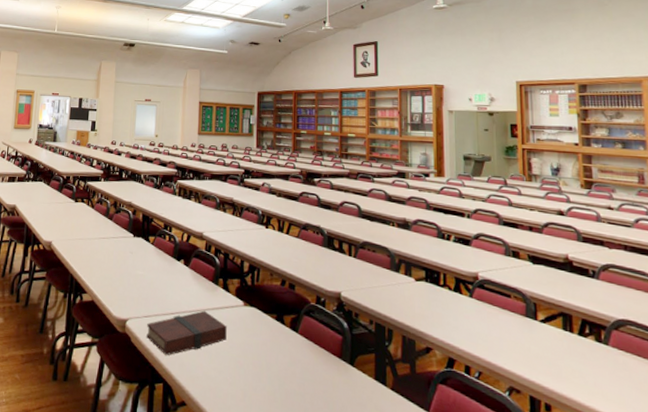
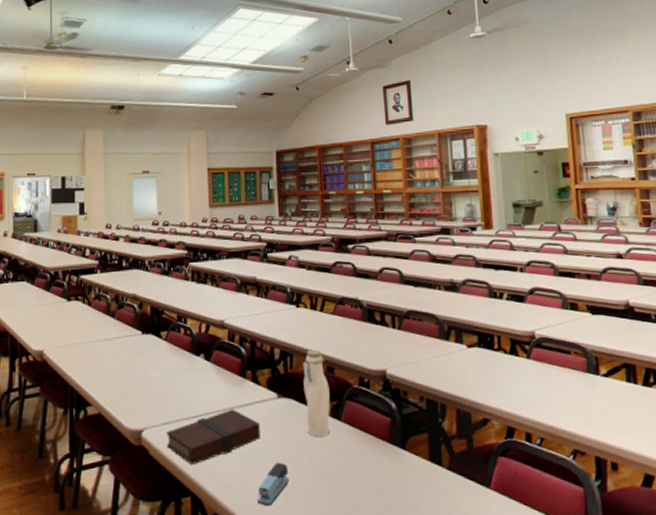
stapler: none [220,363,249,402] -> present [257,462,289,507]
water bottle: none [267,266,290,346] -> present [303,349,330,437]

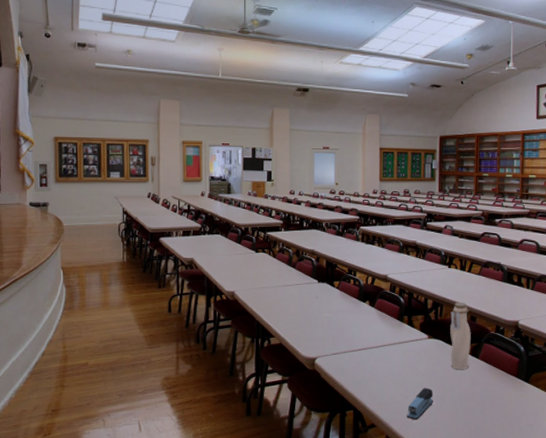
book: present [167,409,260,464] -> none [336,345,412,386]

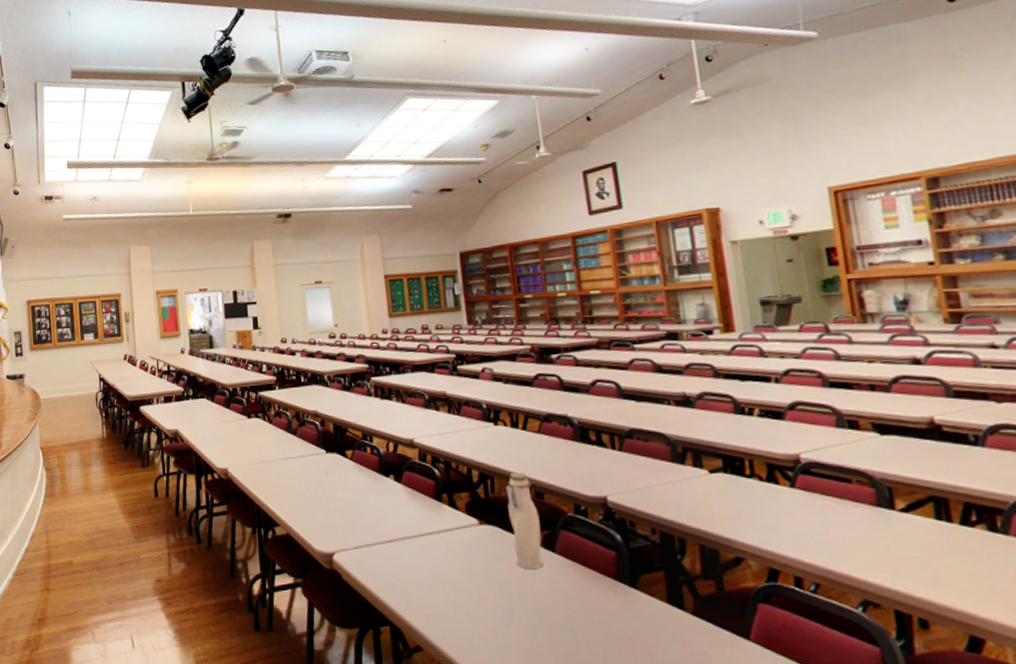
stapler: present [407,388,434,421] -> none [463,595,499,643]

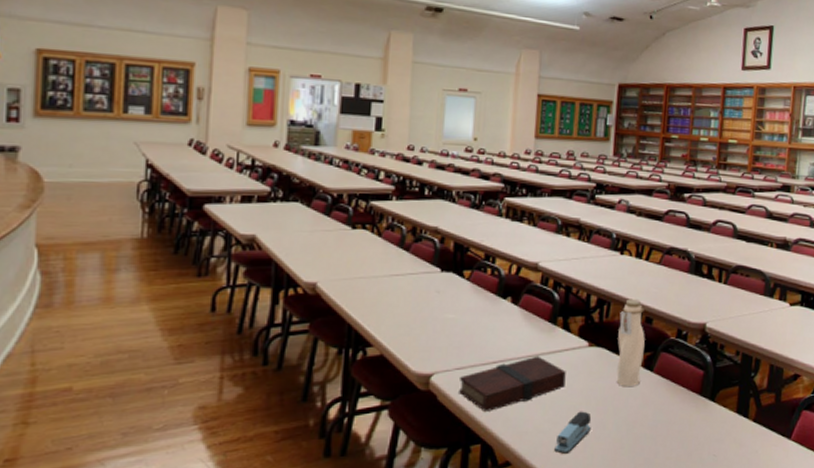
book: none [359,534,463,592] -> present [459,356,566,411]
stapler: none [463,595,499,643] -> present [554,411,592,455]

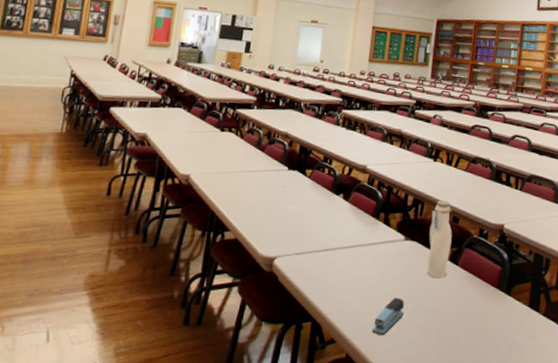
book: present [459,356,566,411] -> none [296,246,385,293]

